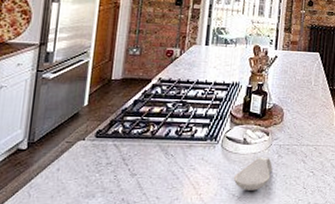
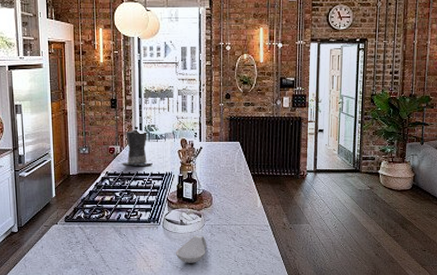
coffee maker: none [180,27,218,74] -> present [122,126,153,166]

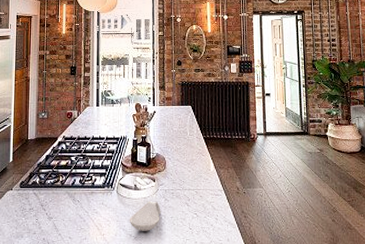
coffee maker: present [122,126,153,166] -> none [79,91,108,130]

